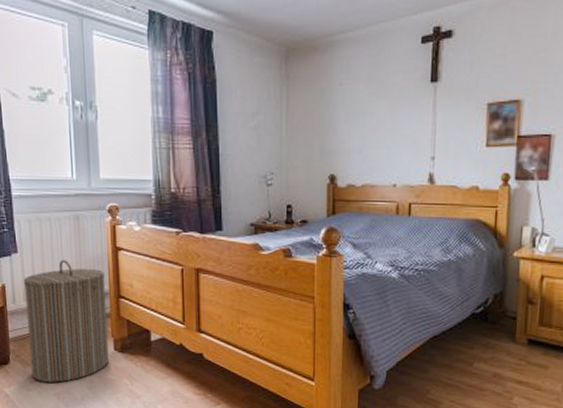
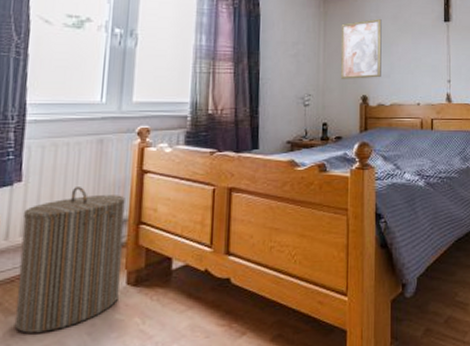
wall art: none [305,80,353,156] -> present [340,18,382,79]

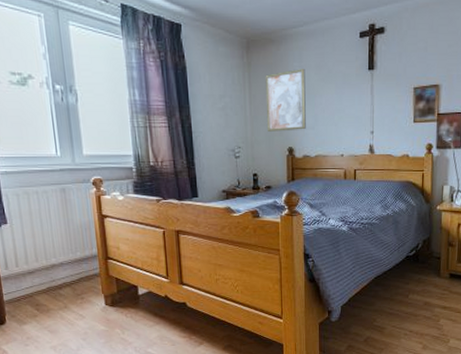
laundry hamper: present [14,187,125,333] -> none [14,228,101,337]

